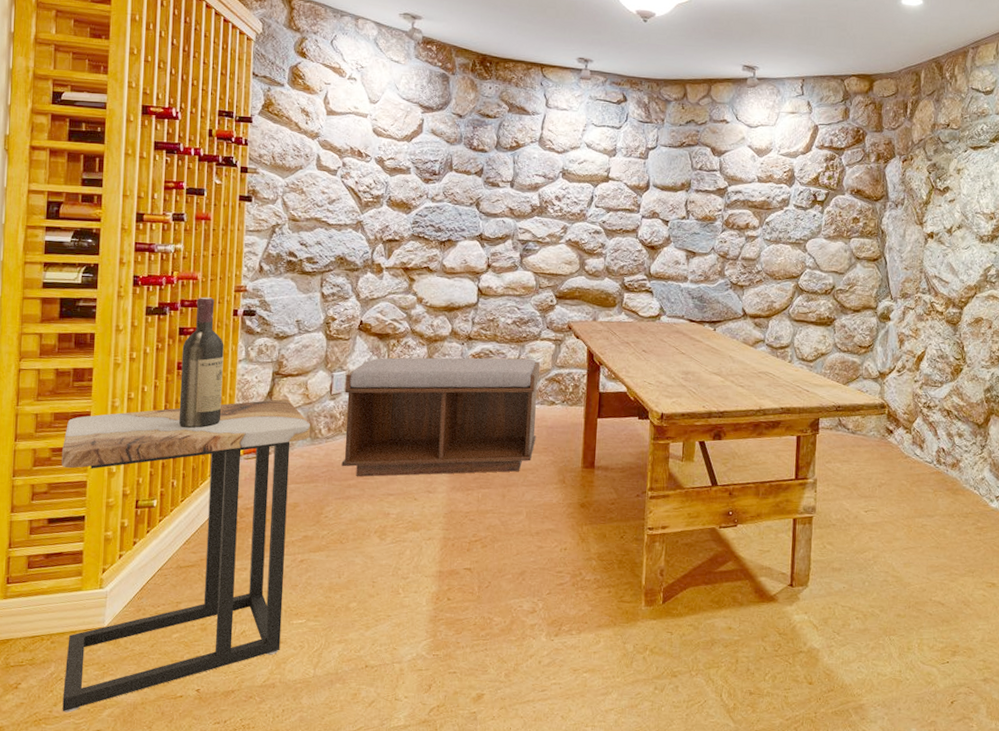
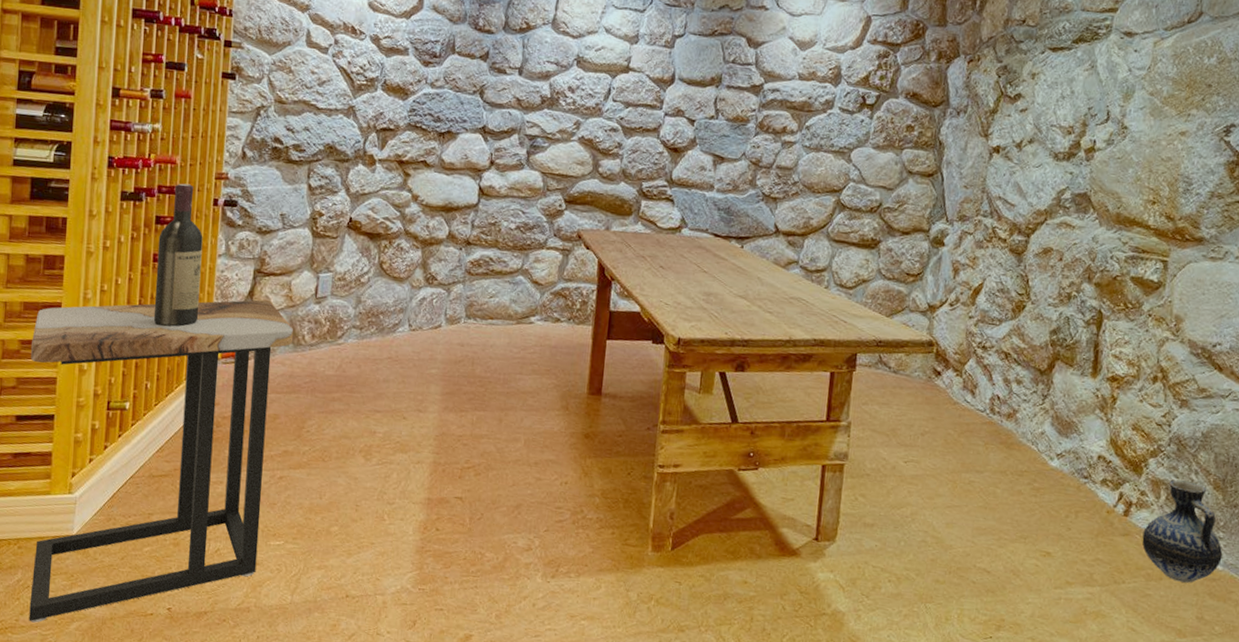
bench: present [341,357,540,477] -> none [325,260,545,394]

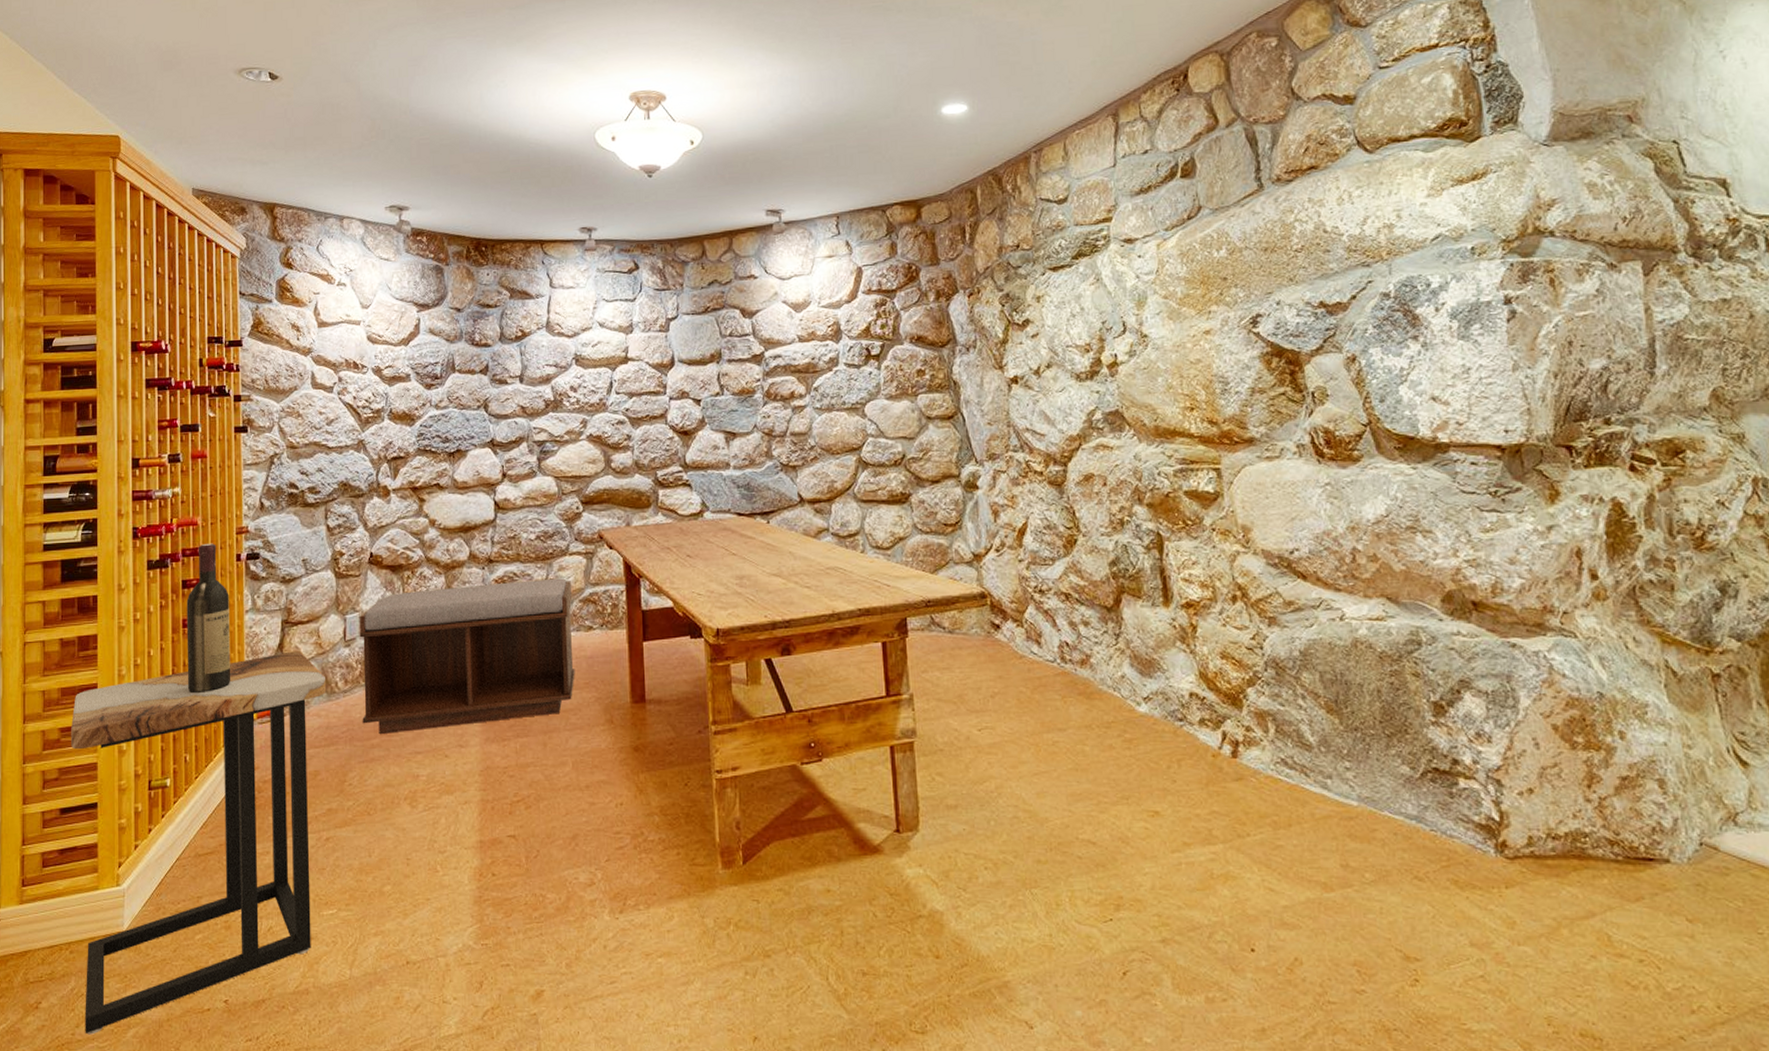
bench: none [325,260,545,394] -> present [359,578,575,735]
ceramic jug: present [1141,479,1223,583] -> none [1258,708,1355,826]

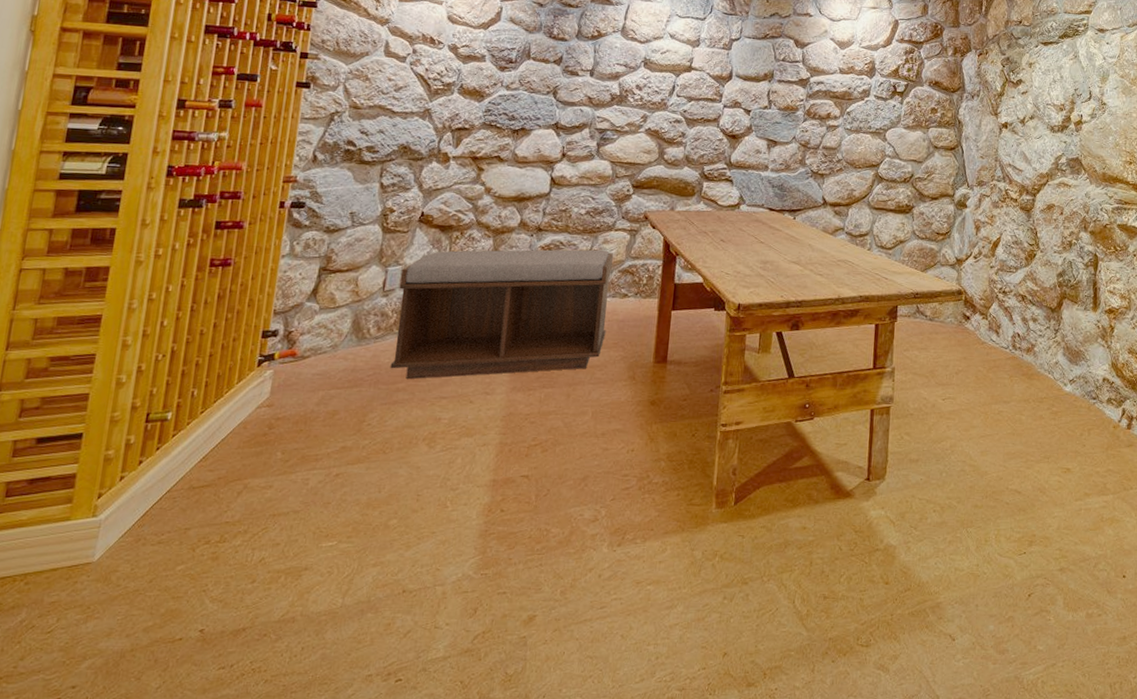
side table: present [70,651,327,1035] -> none [30,297,358,667]
wine bottle: present [186,543,231,694] -> none [206,188,266,331]

